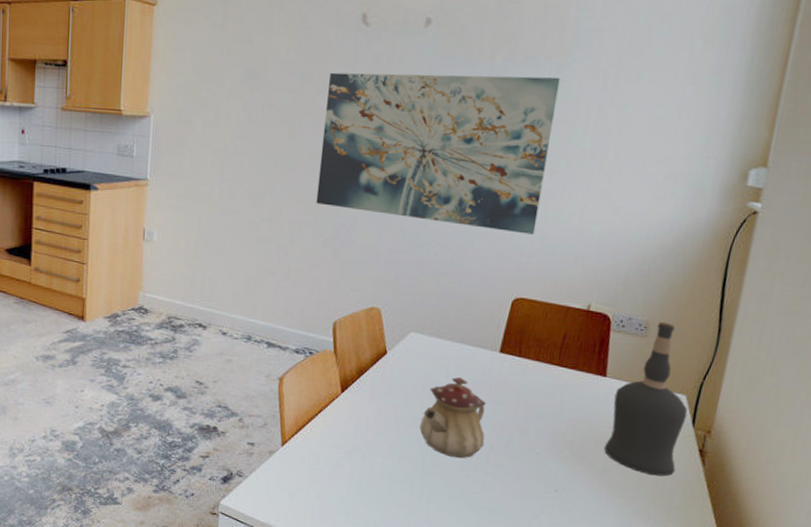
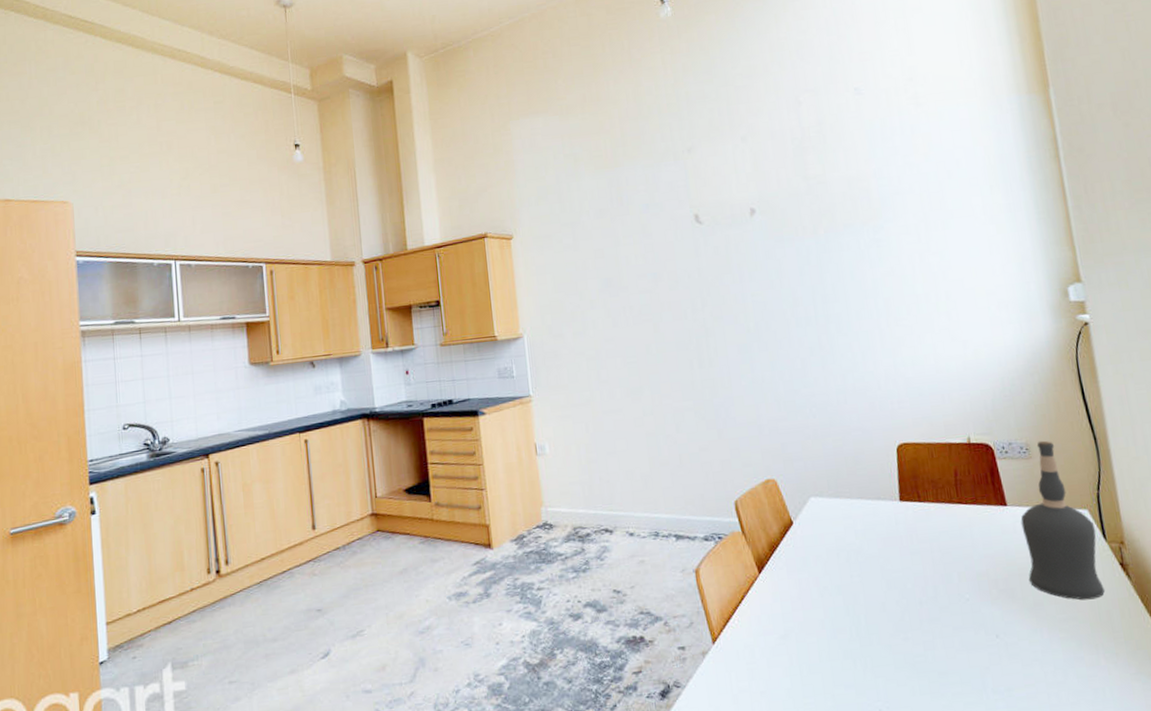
wall art: present [316,72,561,235] -> none [678,238,898,390]
teapot: present [420,376,486,459] -> none [843,533,913,621]

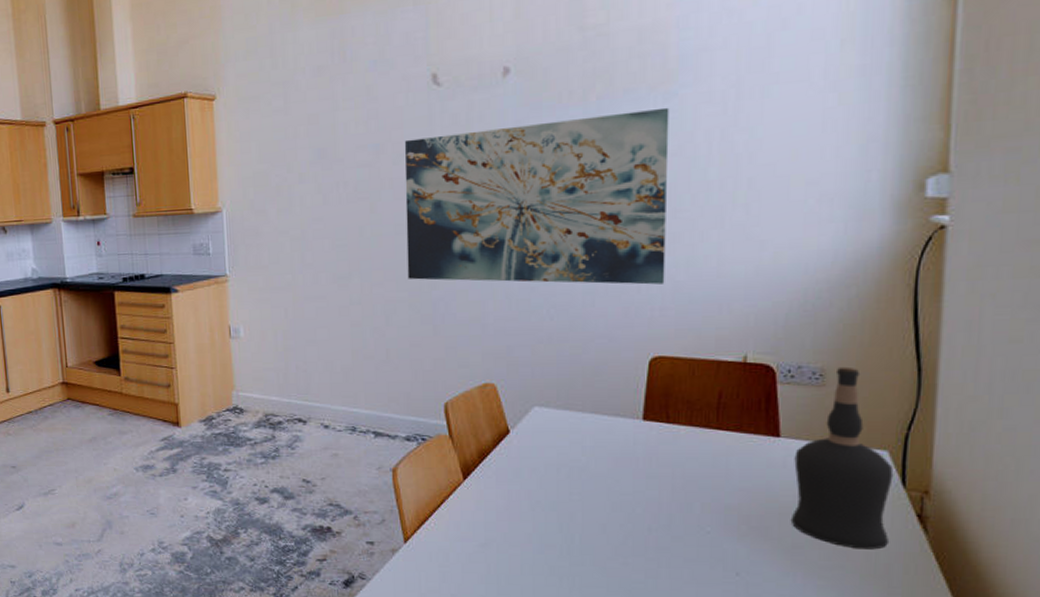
wall art: none [678,238,898,390] -> present [404,107,669,285]

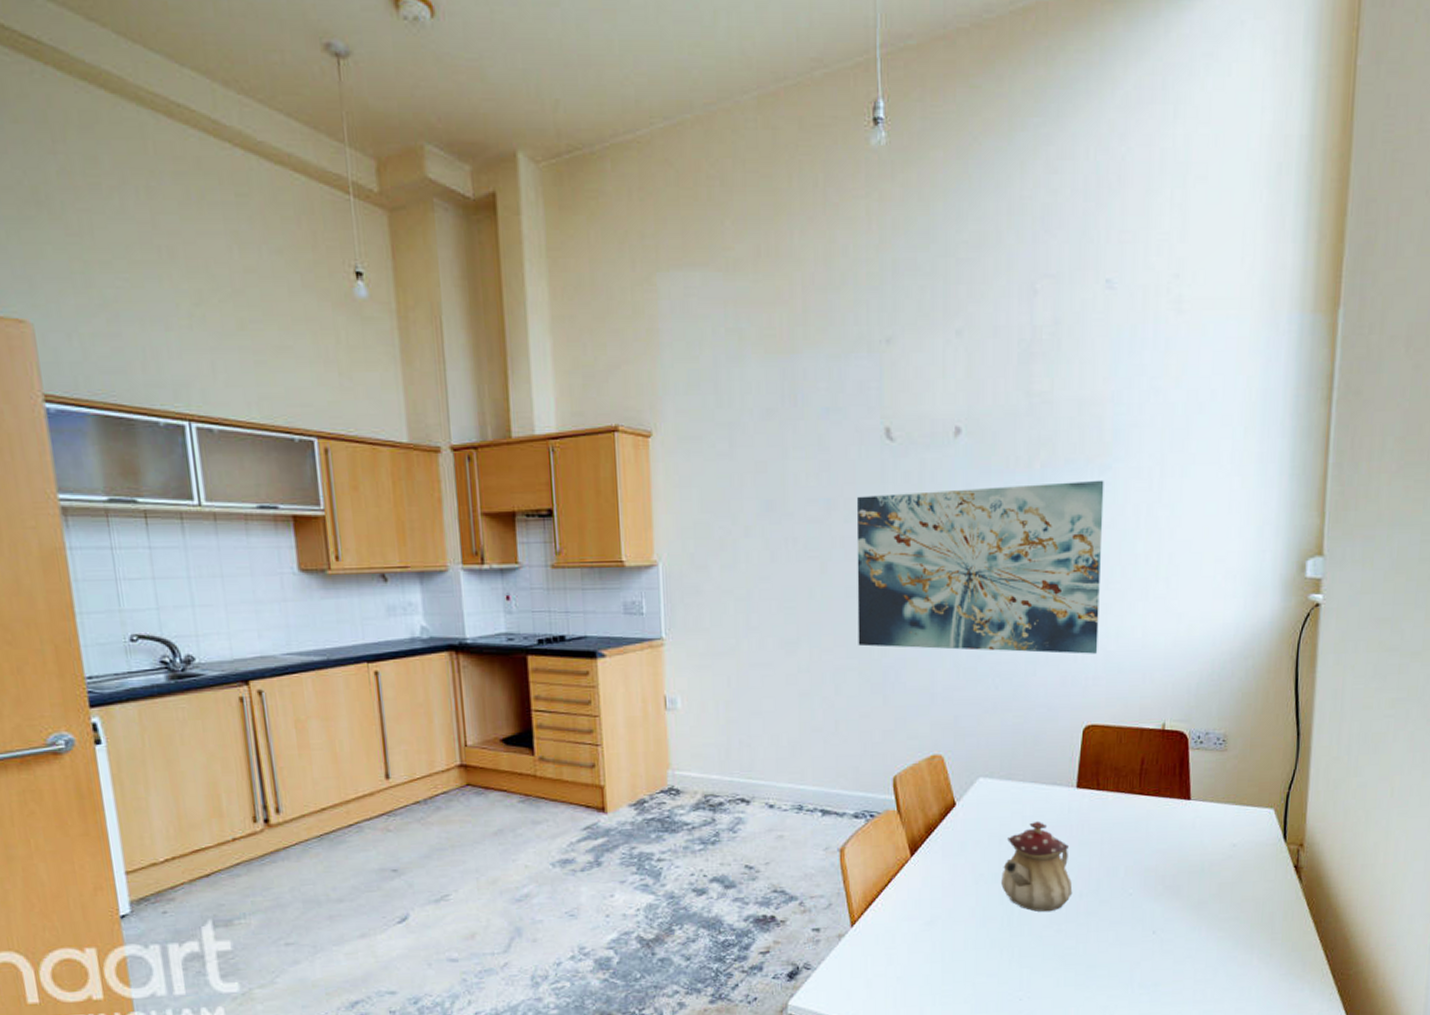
teapot: none [560,451,640,544] -> present [1001,820,1073,912]
liquor bottle: present [790,366,894,550] -> none [1197,732,1278,901]

